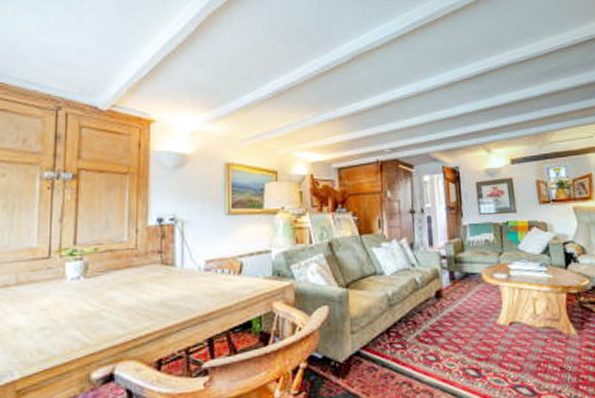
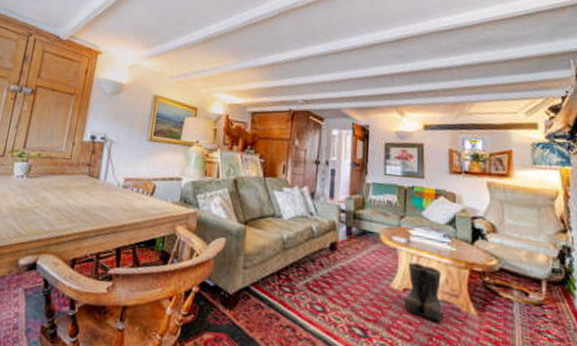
boots: none [510,296,547,348] -> present [405,262,442,322]

